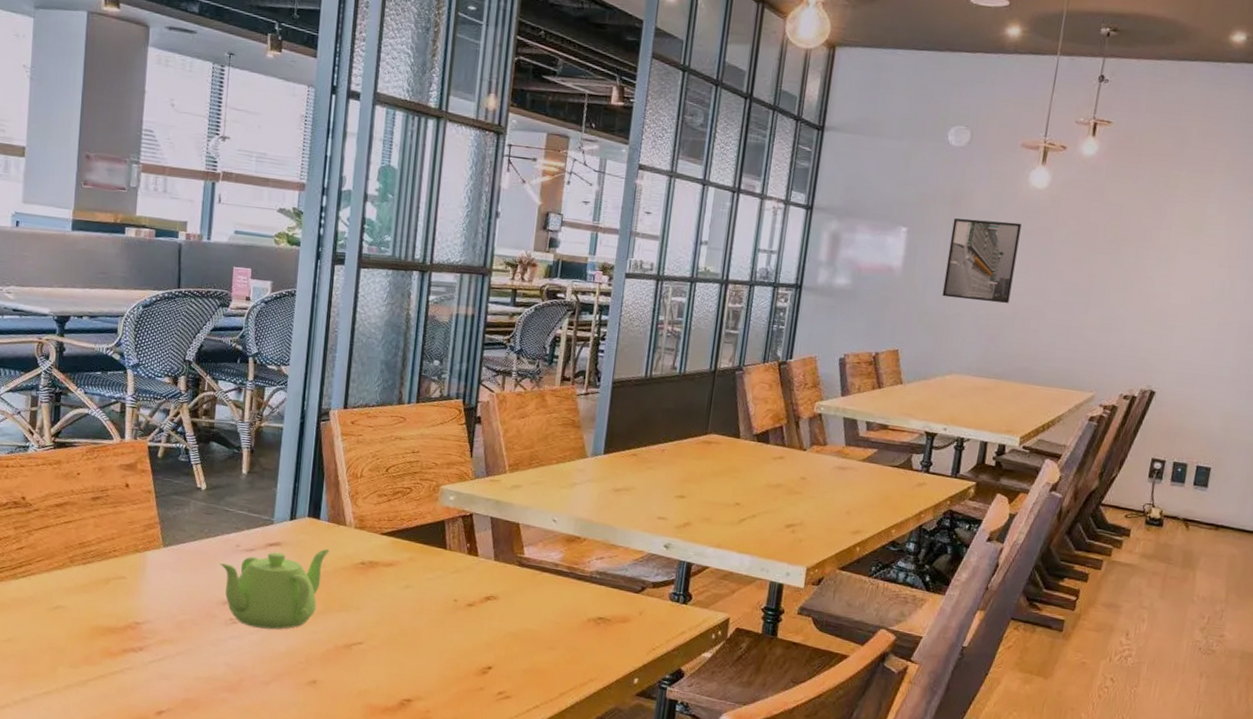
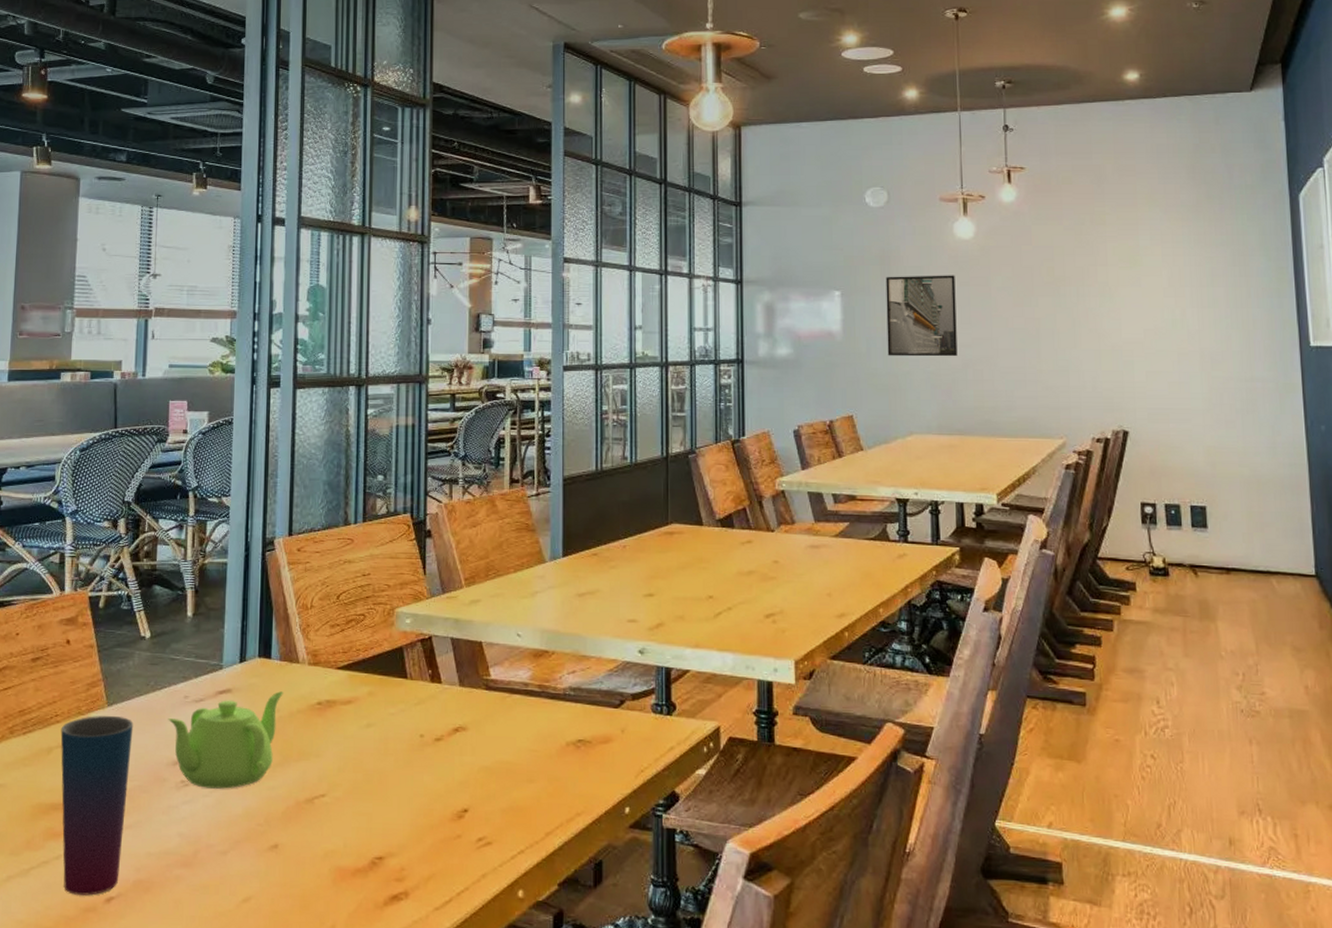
cup: none [118,554,187,708] -> present [60,715,134,896]

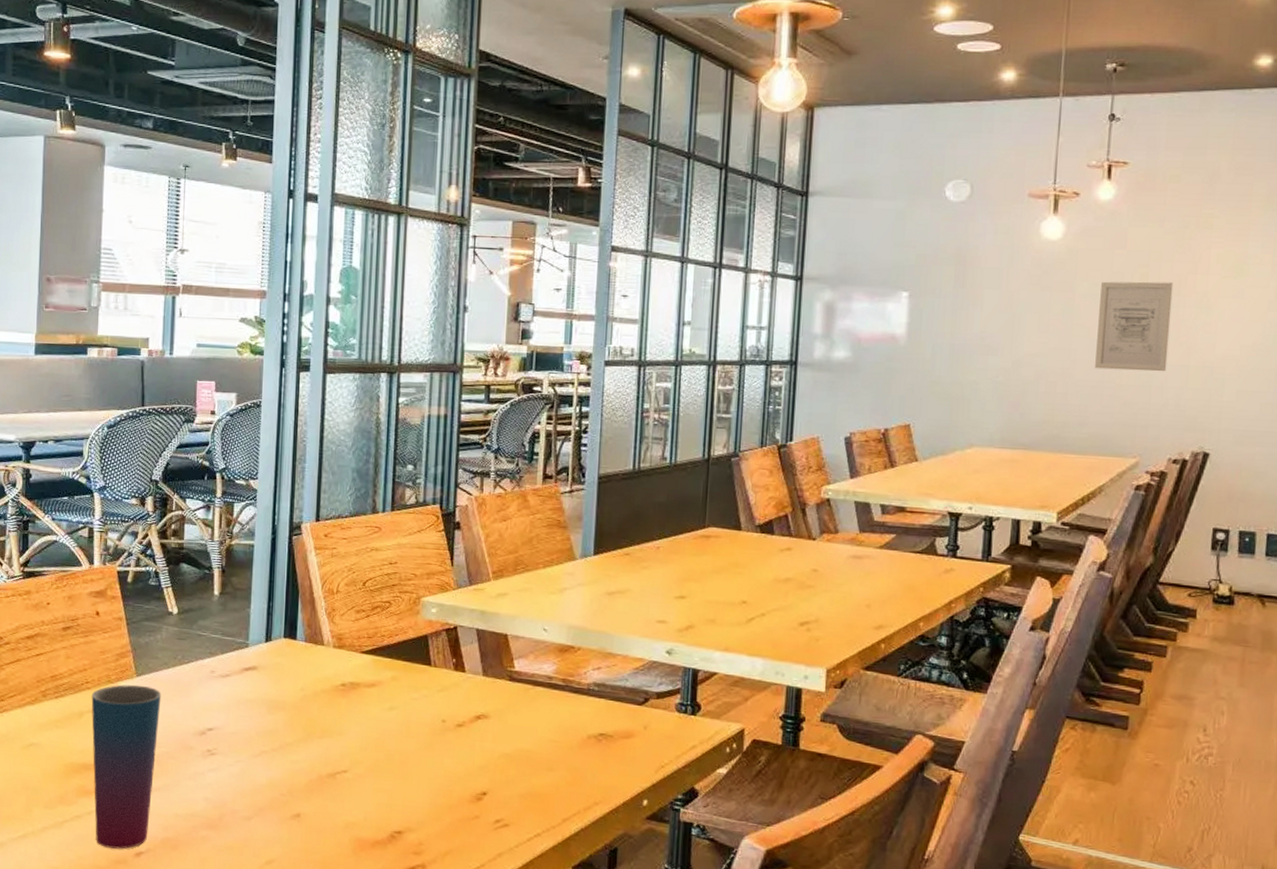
teapot: present [168,691,283,789] -> none [195,671,308,760]
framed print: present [886,275,958,357] -> none [954,277,1037,367]
wall art: none [1013,274,1081,357] -> present [1095,281,1174,372]

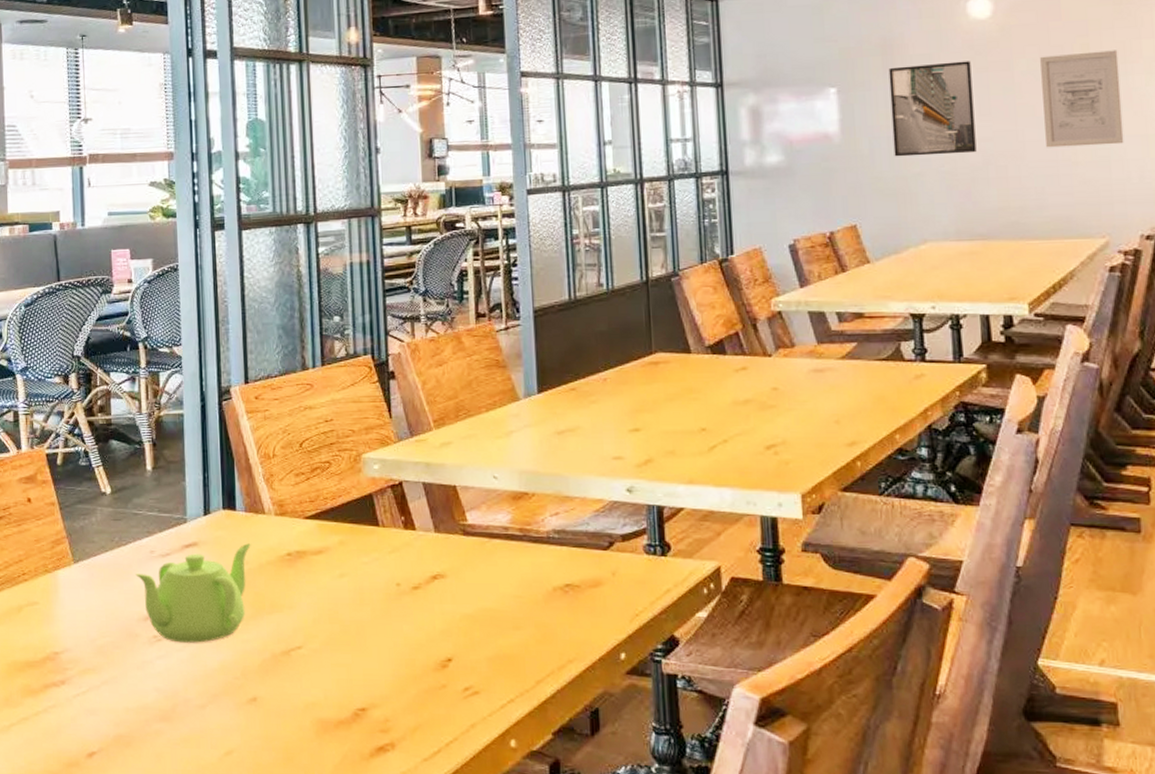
cup: present [91,684,162,849] -> none [29,572,102,751]
teapot: none [195,671,308,760] -> present [135,543,251,643]
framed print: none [954,277,1037,367] -> present [888,61,977,157]

